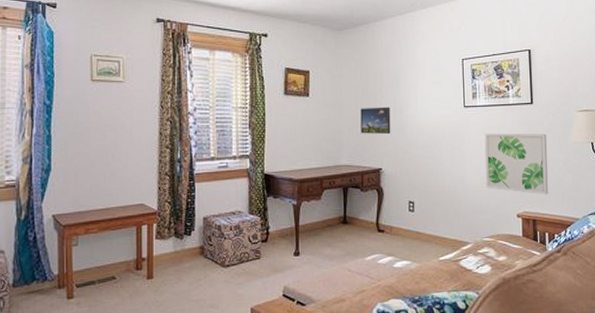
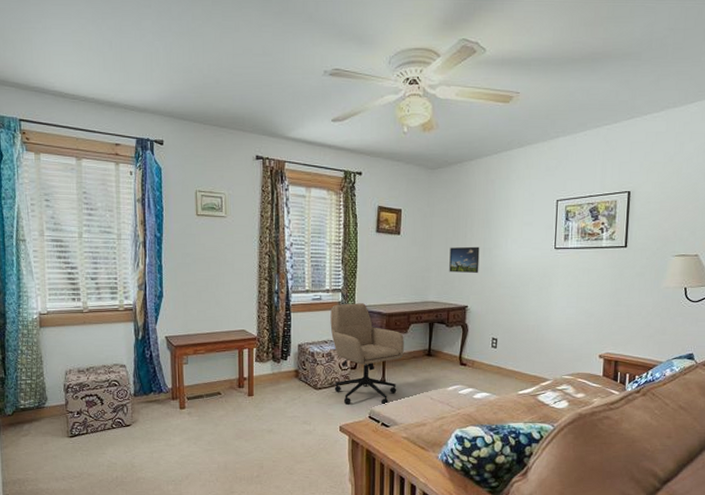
office chair: none [238,169,318,283] -> present [330,303,404,405]
wall art: present [484,133,549,195] -> none [570,275,639,338]

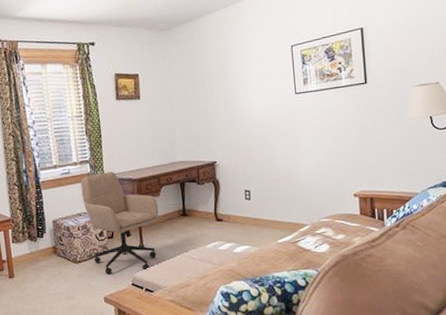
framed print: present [449,246,480,273] -> none [191,101,223,130]

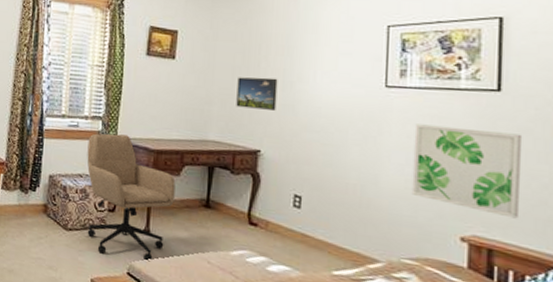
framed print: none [191,101,223,130] -> present [236,77,278,110]
wall art: none [317,112,386,173] -> present [411,124,523,219]

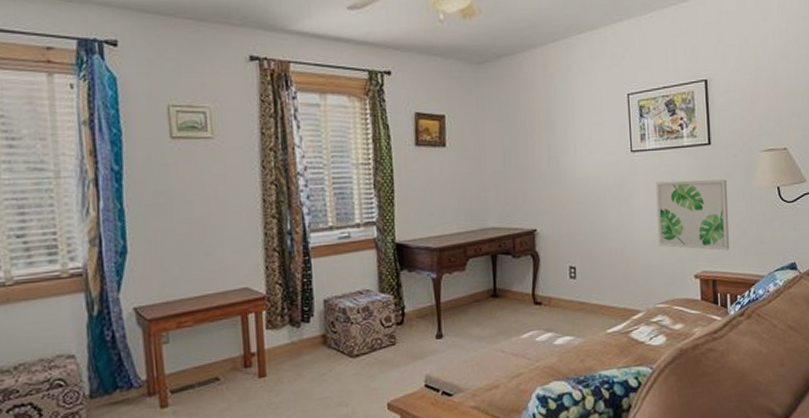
office chair: present [87,133,176,262] -> none [363,237,463,373]
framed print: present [236,77,278,110] -> none [508,155,546,190]

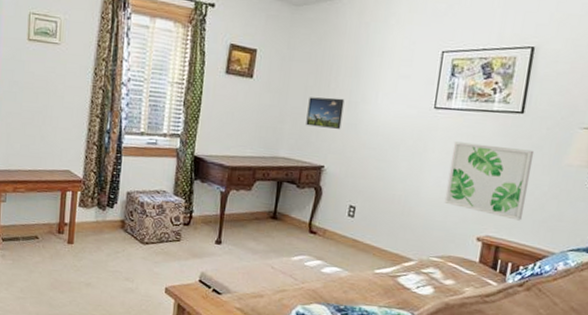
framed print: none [508,155,546,190] -> present [306,97,345,129]

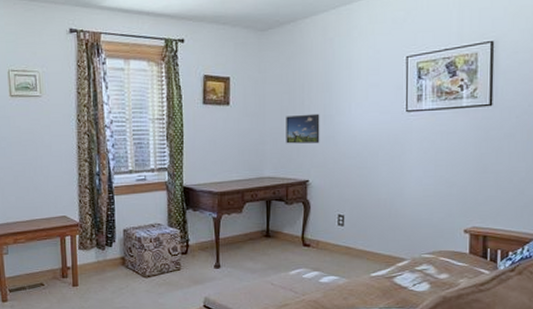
wall art: present [444,141,535,221] -> none [428,139,508,209]

